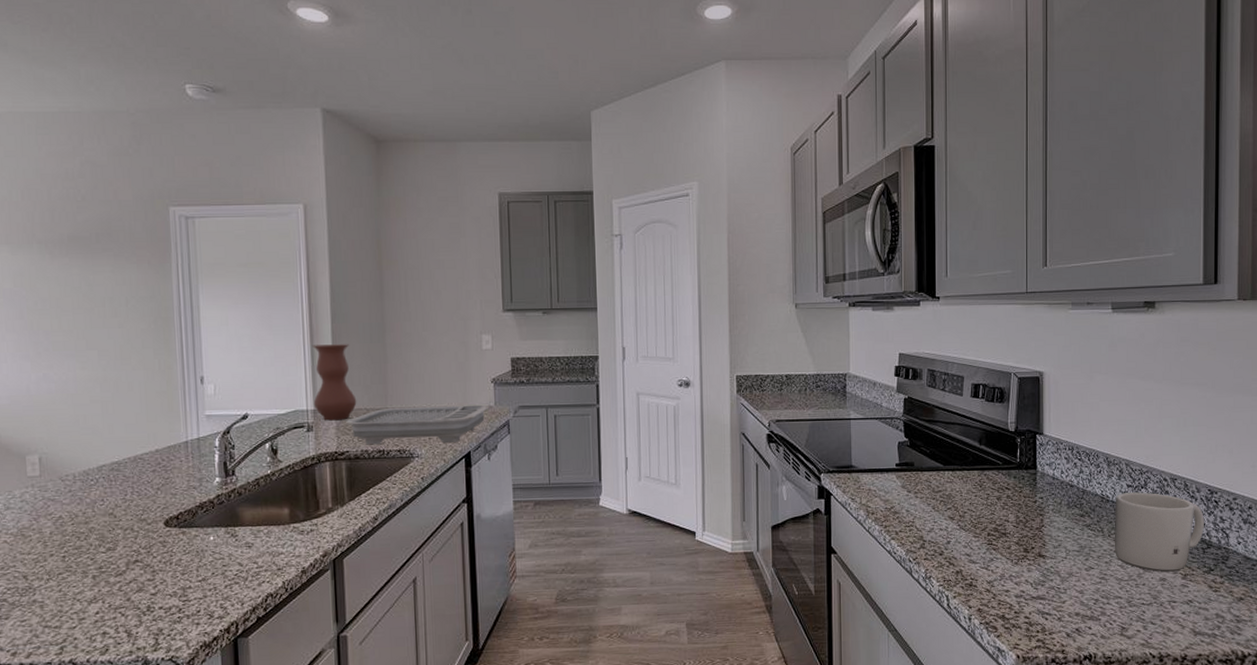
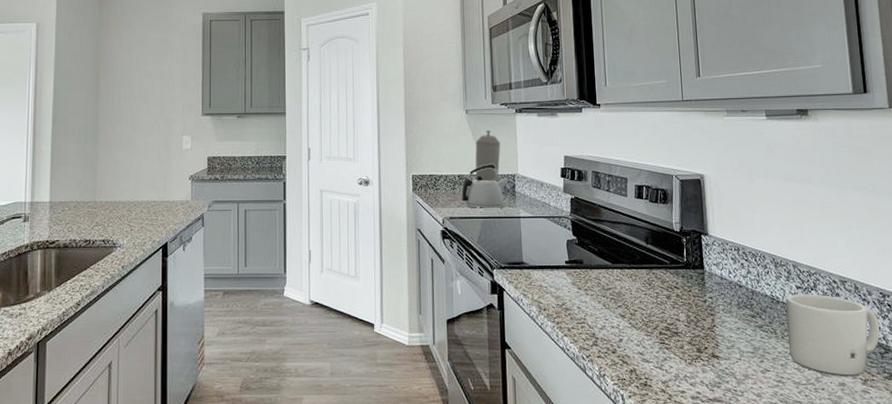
vase: present [311,344,357,421] -> none [31,143,69,212]
dish rack: present [345,404,490,445] -> none [57,199,186,235]
kettle: none [789,363,840,410] -> present [461,164,510,208]
canister: none [804,326,832,383] -> present [475,130,501,183]

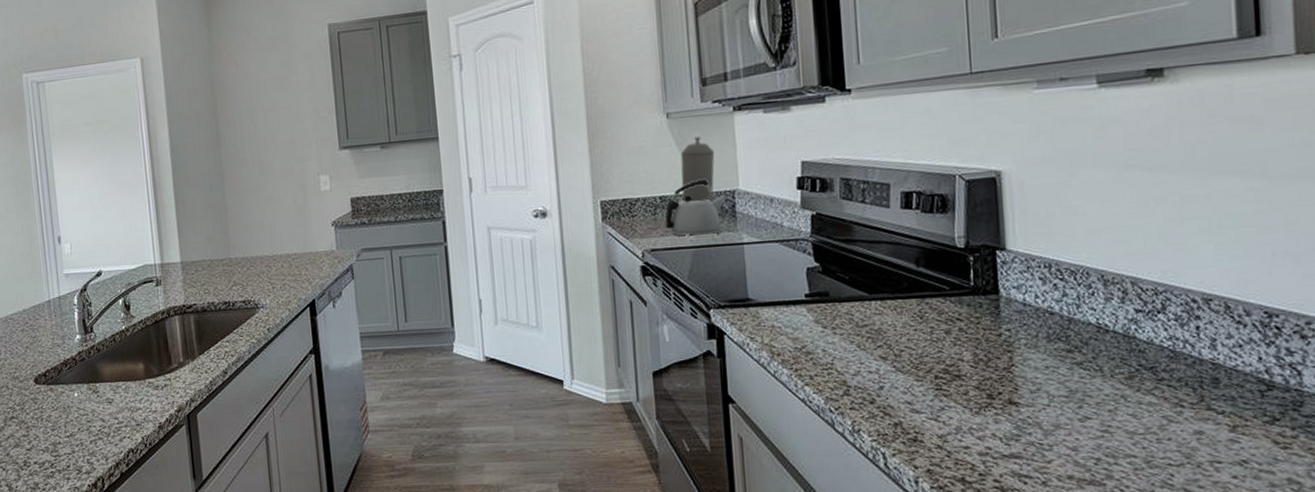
mug: present [785,294,880,377] -> none [1118,318,1261,423]

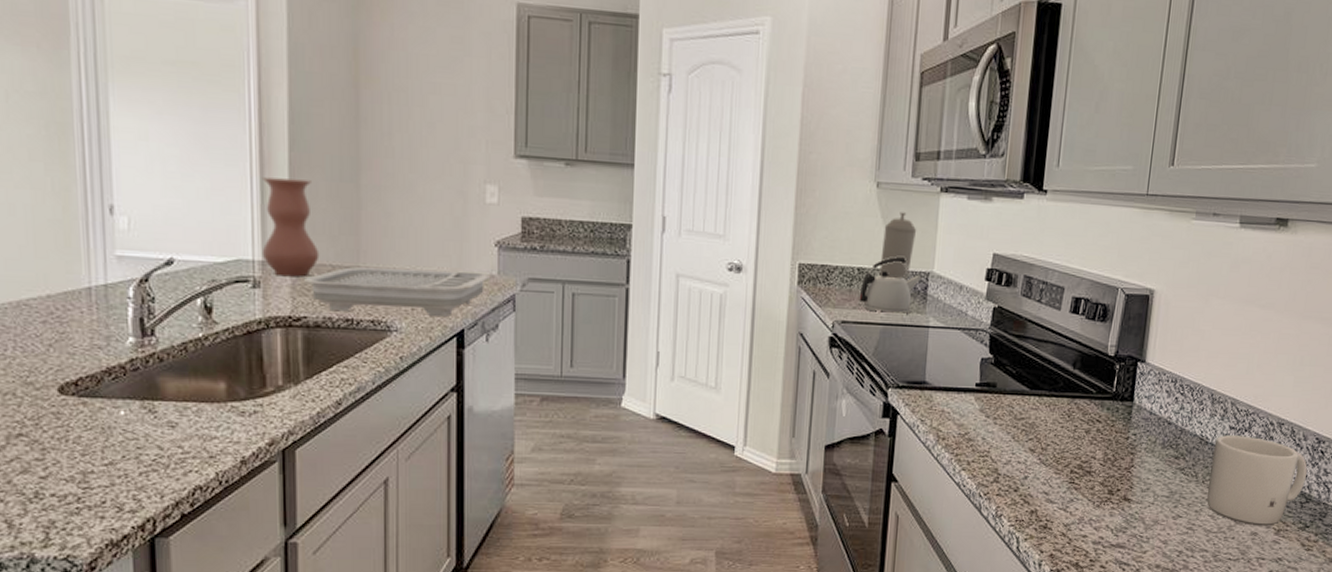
vase: none [155,195,201,274] -> present [261,177,320,277]
dish rack: none [190,249,332,297] -> present [303,267,491,317]
mug: none [1118,318,1261,423] -> present [1207,435,1308,526]

